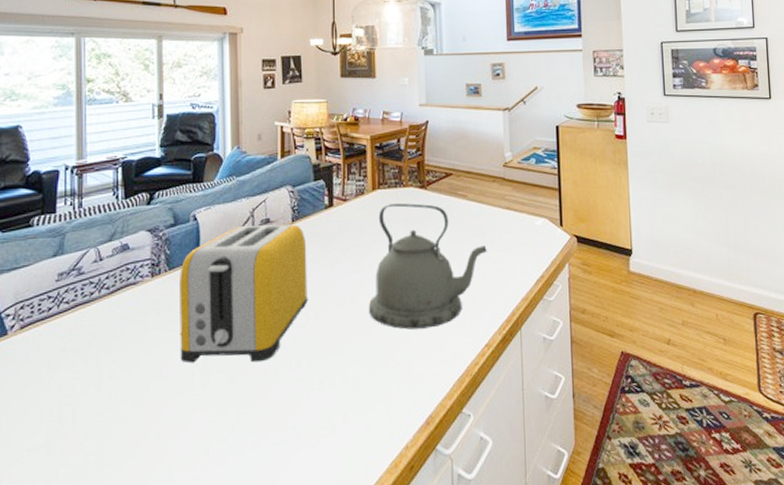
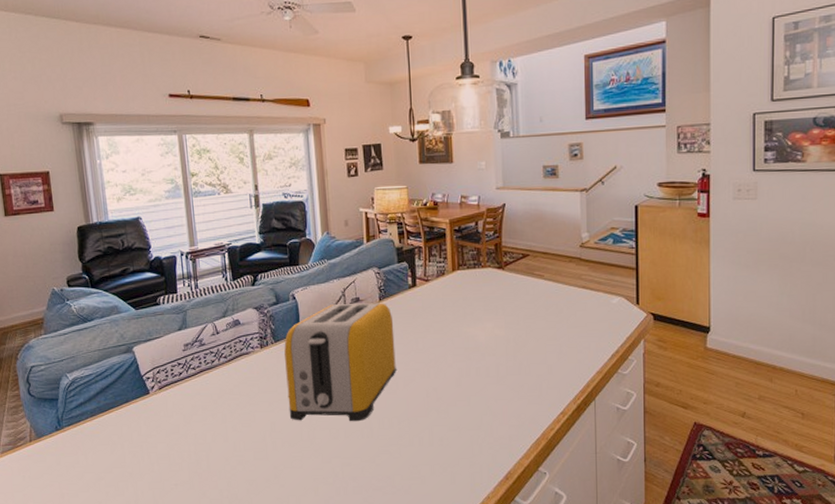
kettle: present [369,203,487,330] -> none [452,283,563,397]

